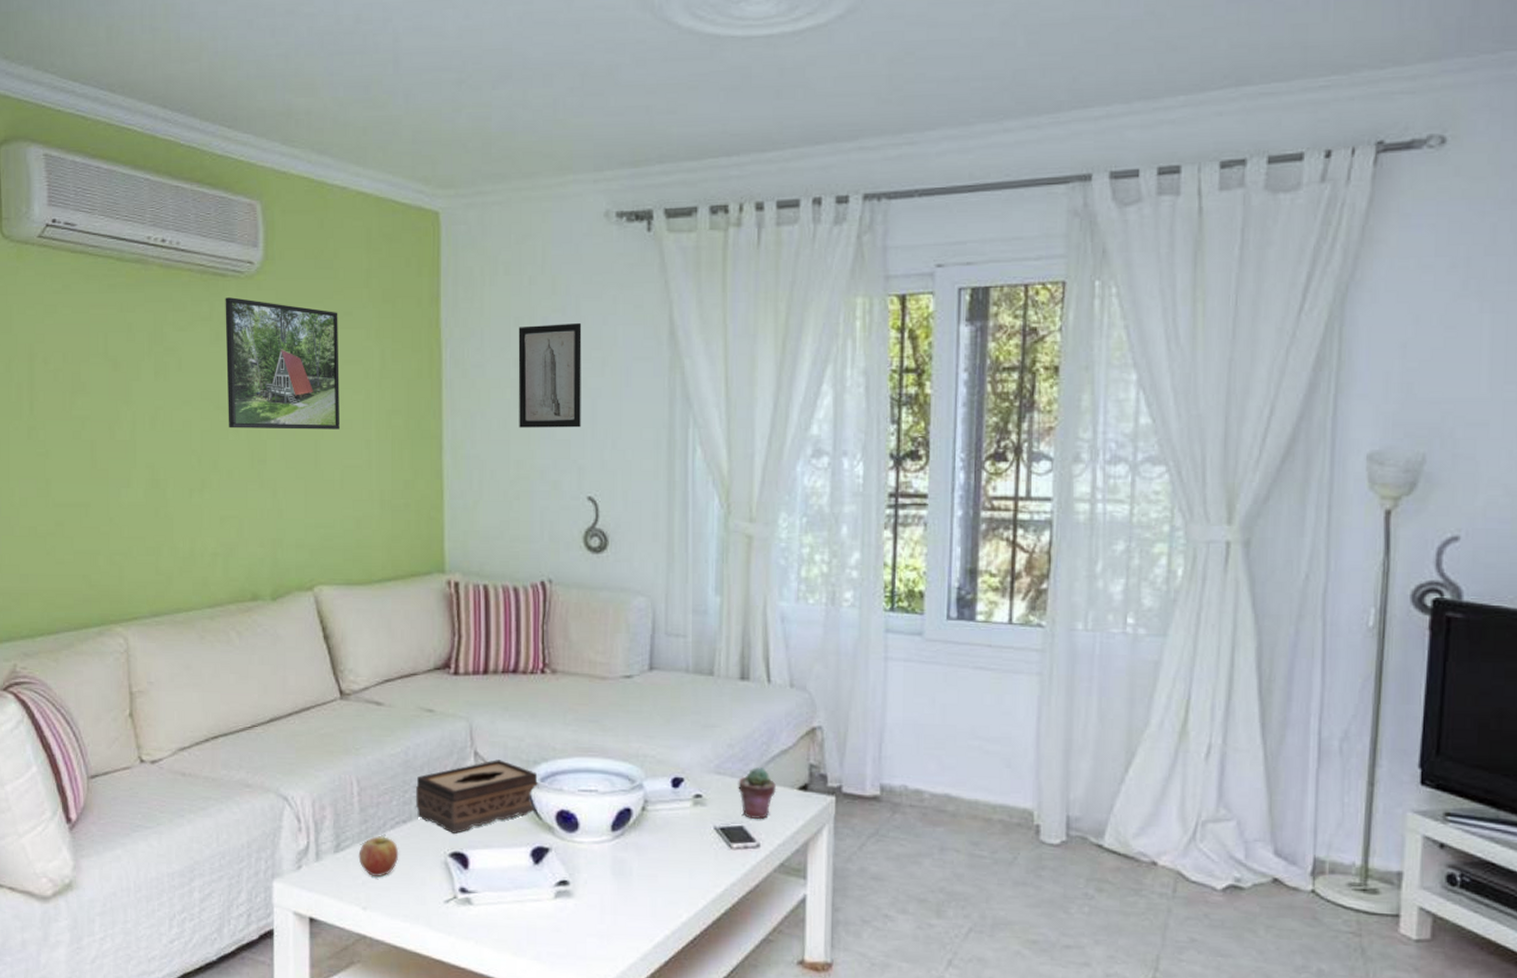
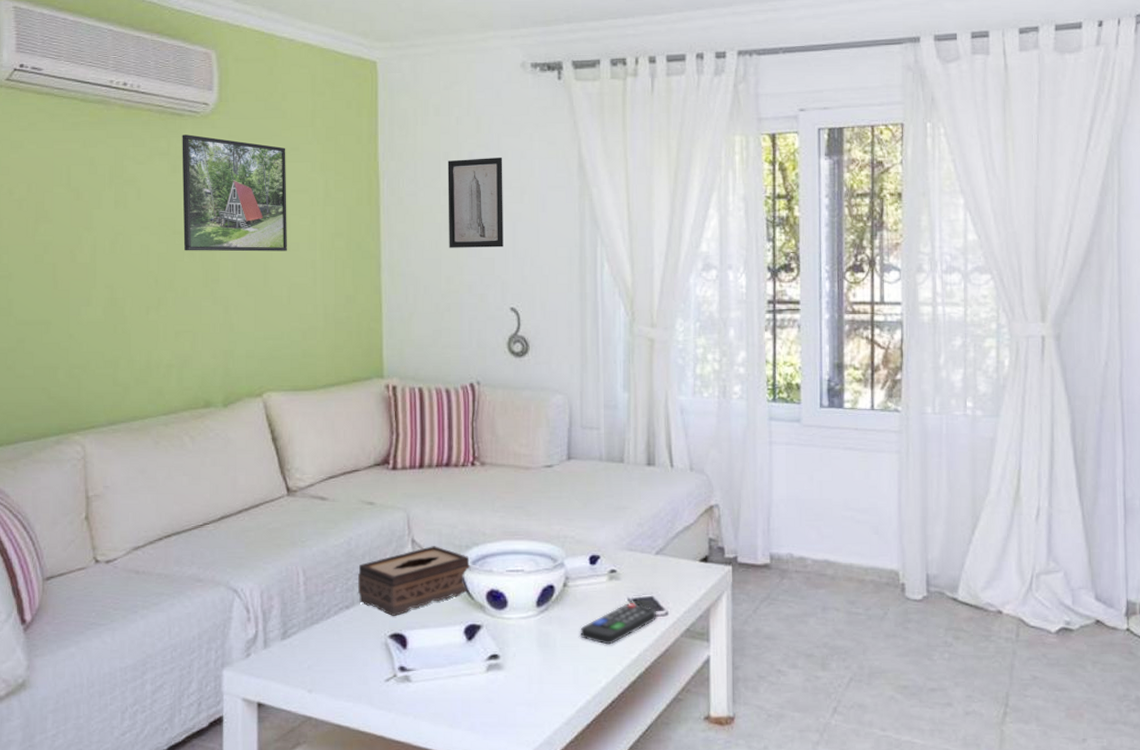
fruit: present [358,836,399,877] -> none [304,622,342,660]
remote control: none [659,832,747,877] -> present [580,603,657,645]
potted succulent: present [738,767,776,820] -> none [647,543,681,590]

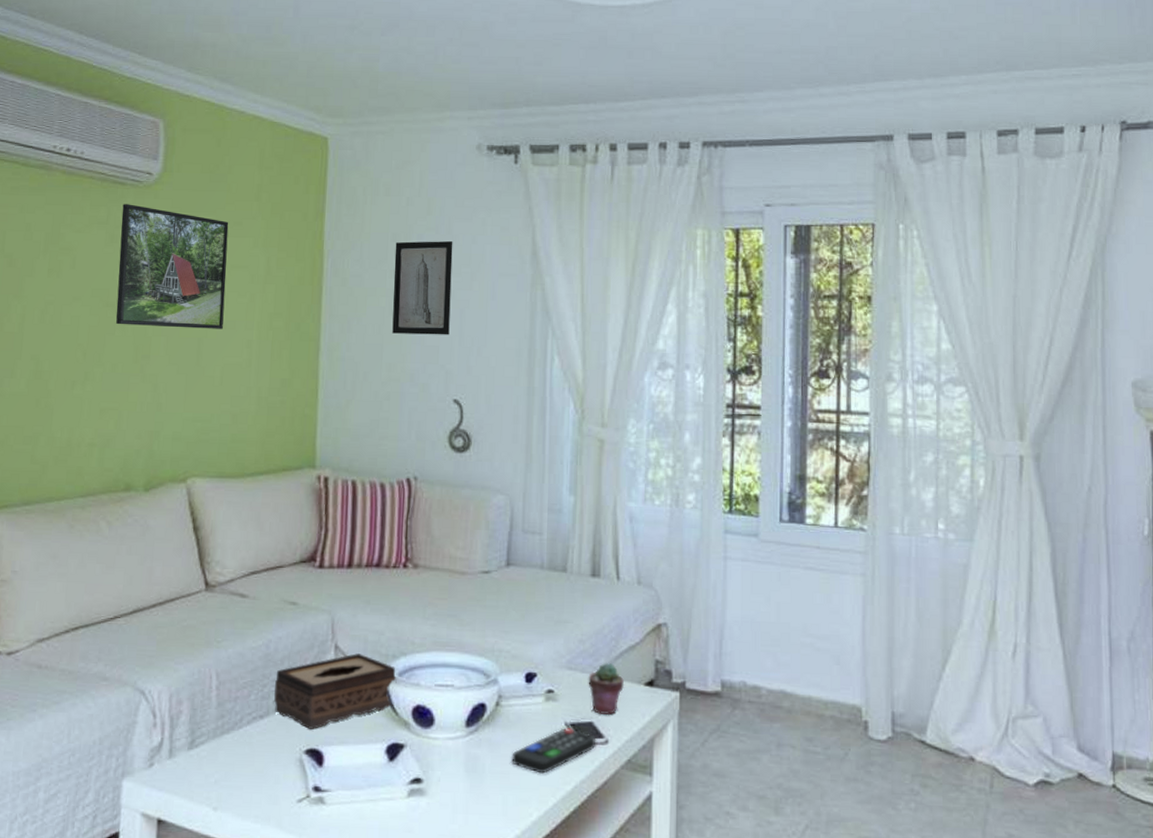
potted succulent: none [647,543,681,590] -> present [588,663,624,716]

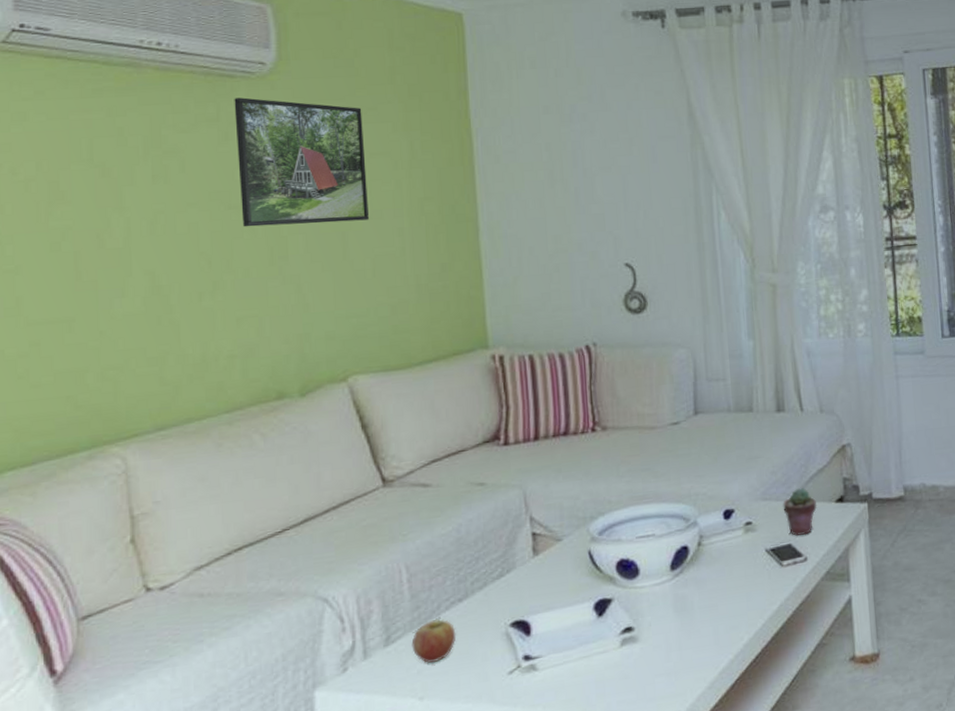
fruit: none [212,732,254,775] -> present [411,619,457,663]
tissue box: present [274,653,397,729] -> none [471,521,598,603]
wall art: present [392,241,453,335] -> none [547,109,614,206]
remote control: present [511,728,597,774] -> none [718,553,797,600]

